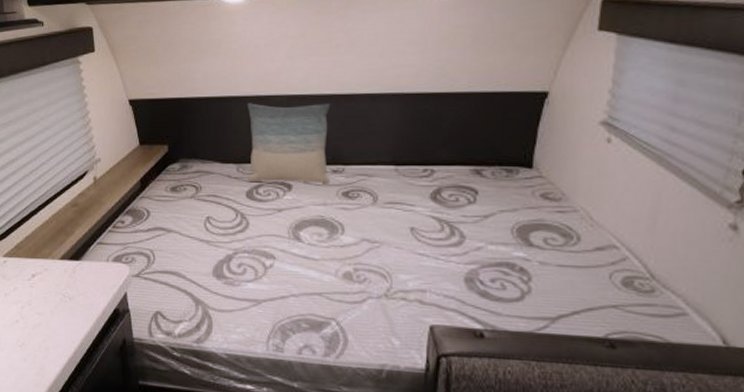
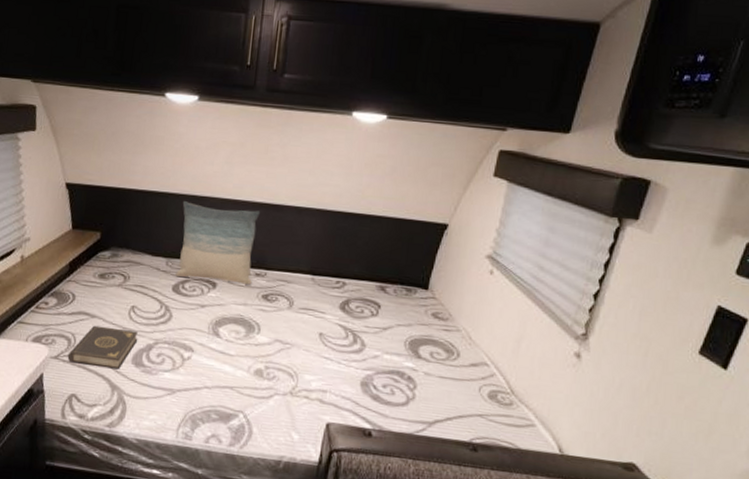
book: none [148,240,217,283] -> present [67,325,138,370]

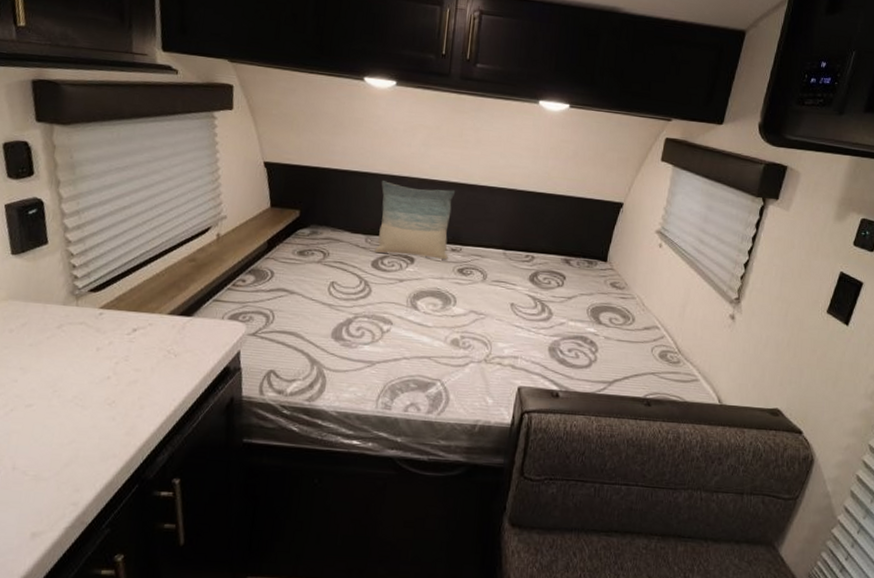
book: present [67,325,138,370] -> none [265,301,338,344]

